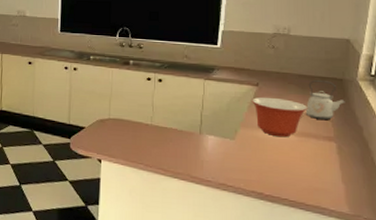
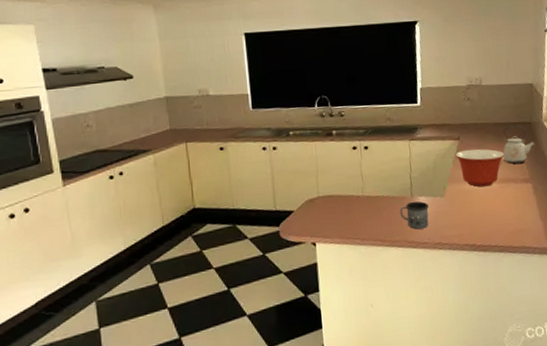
mug: none [186,138,216,167] -> present [400,201,429,230]

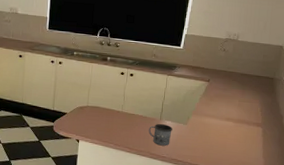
mixing bowl: present [455,149,505,187] -> none [203,91,245,123]
kettle: present [503,126,535,164] -> none [242,78,273,110]

